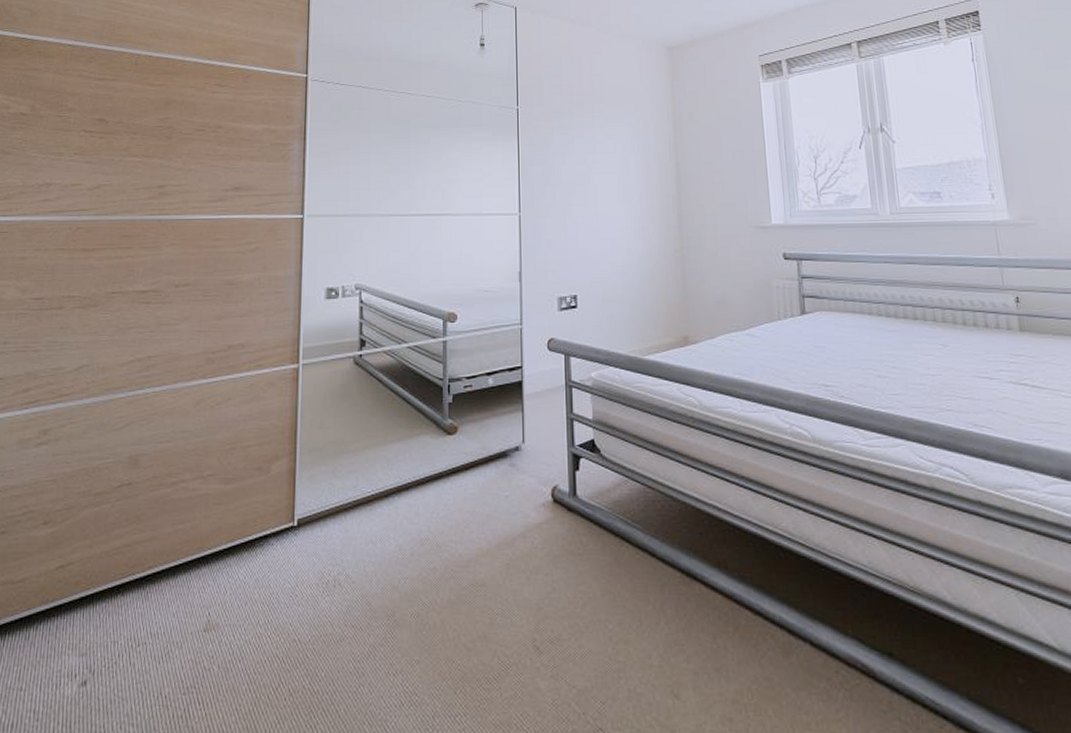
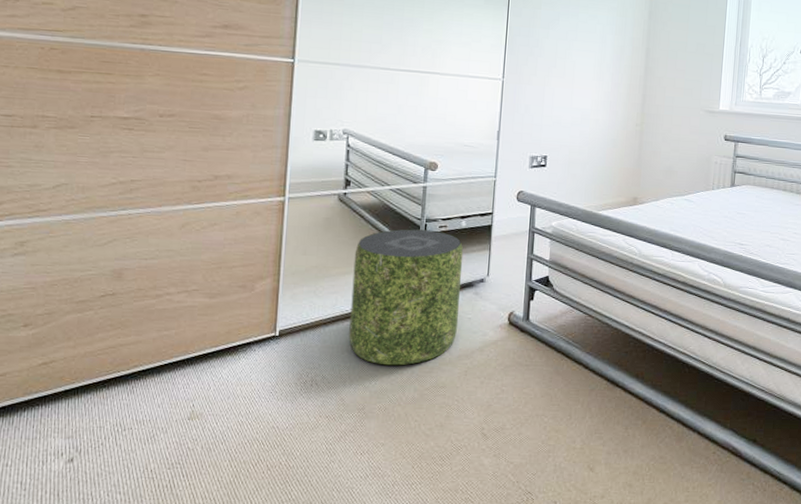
pouf: none [372,391,494,559] -> present [349,229,463,366]

